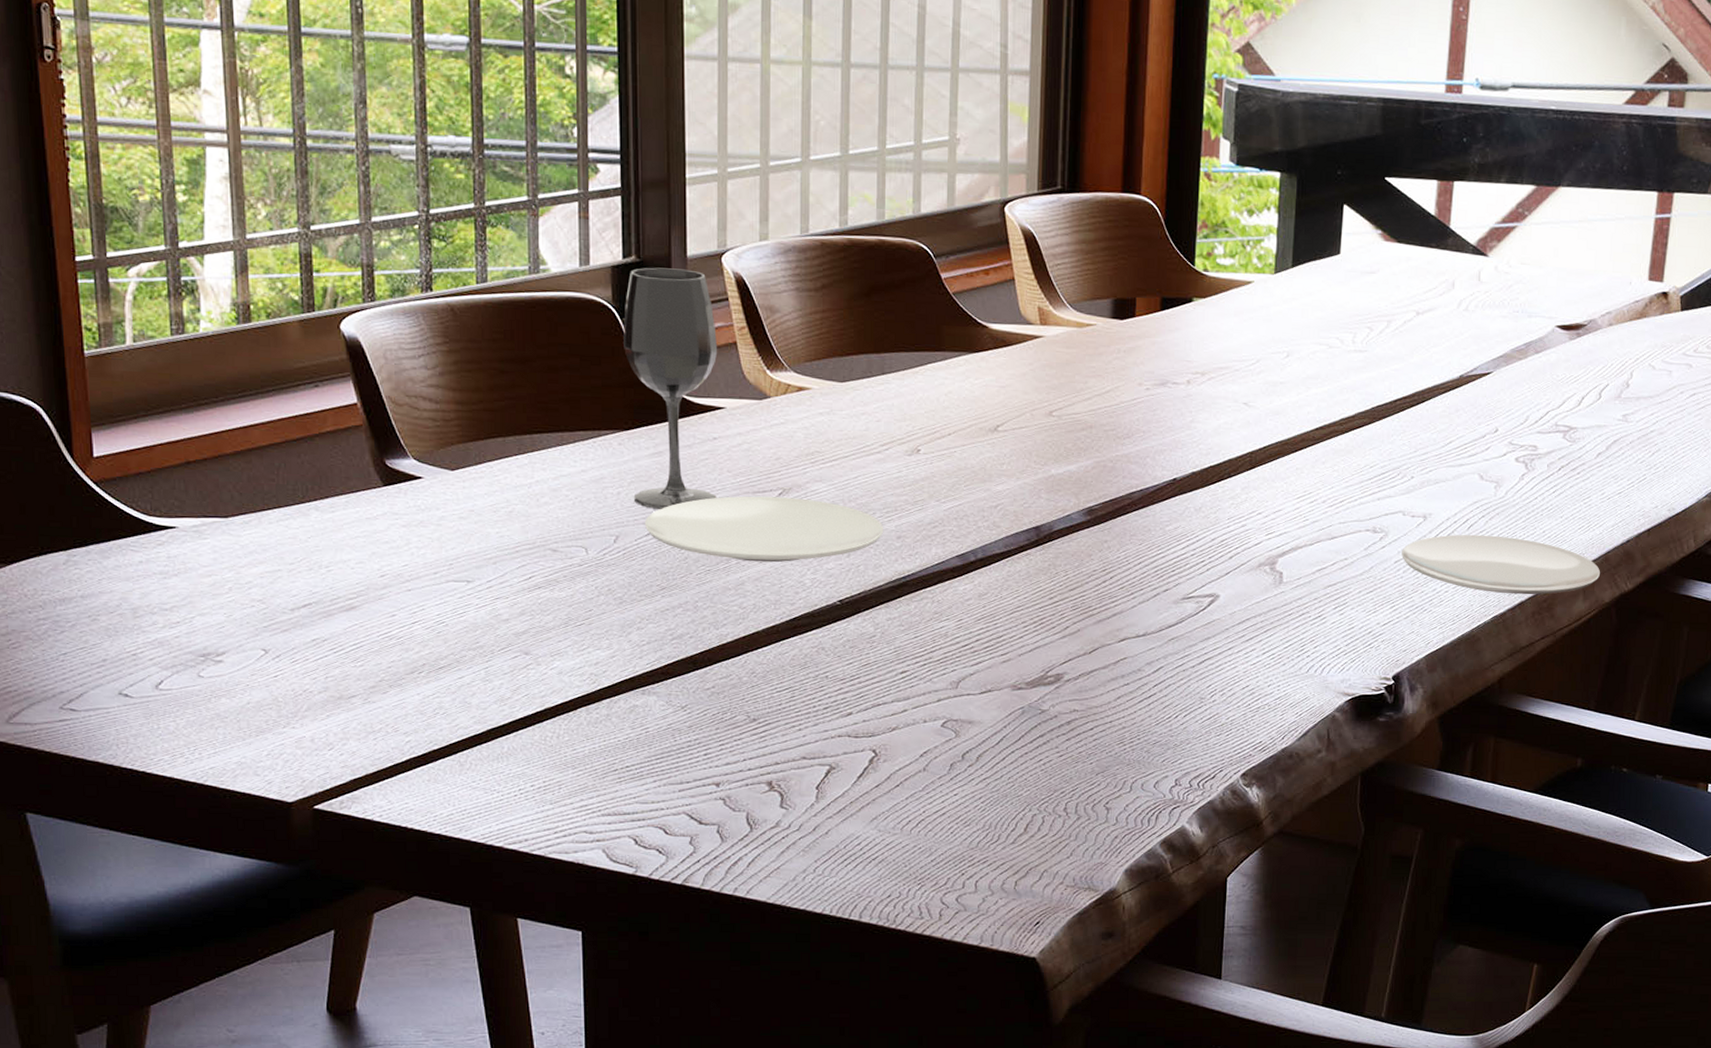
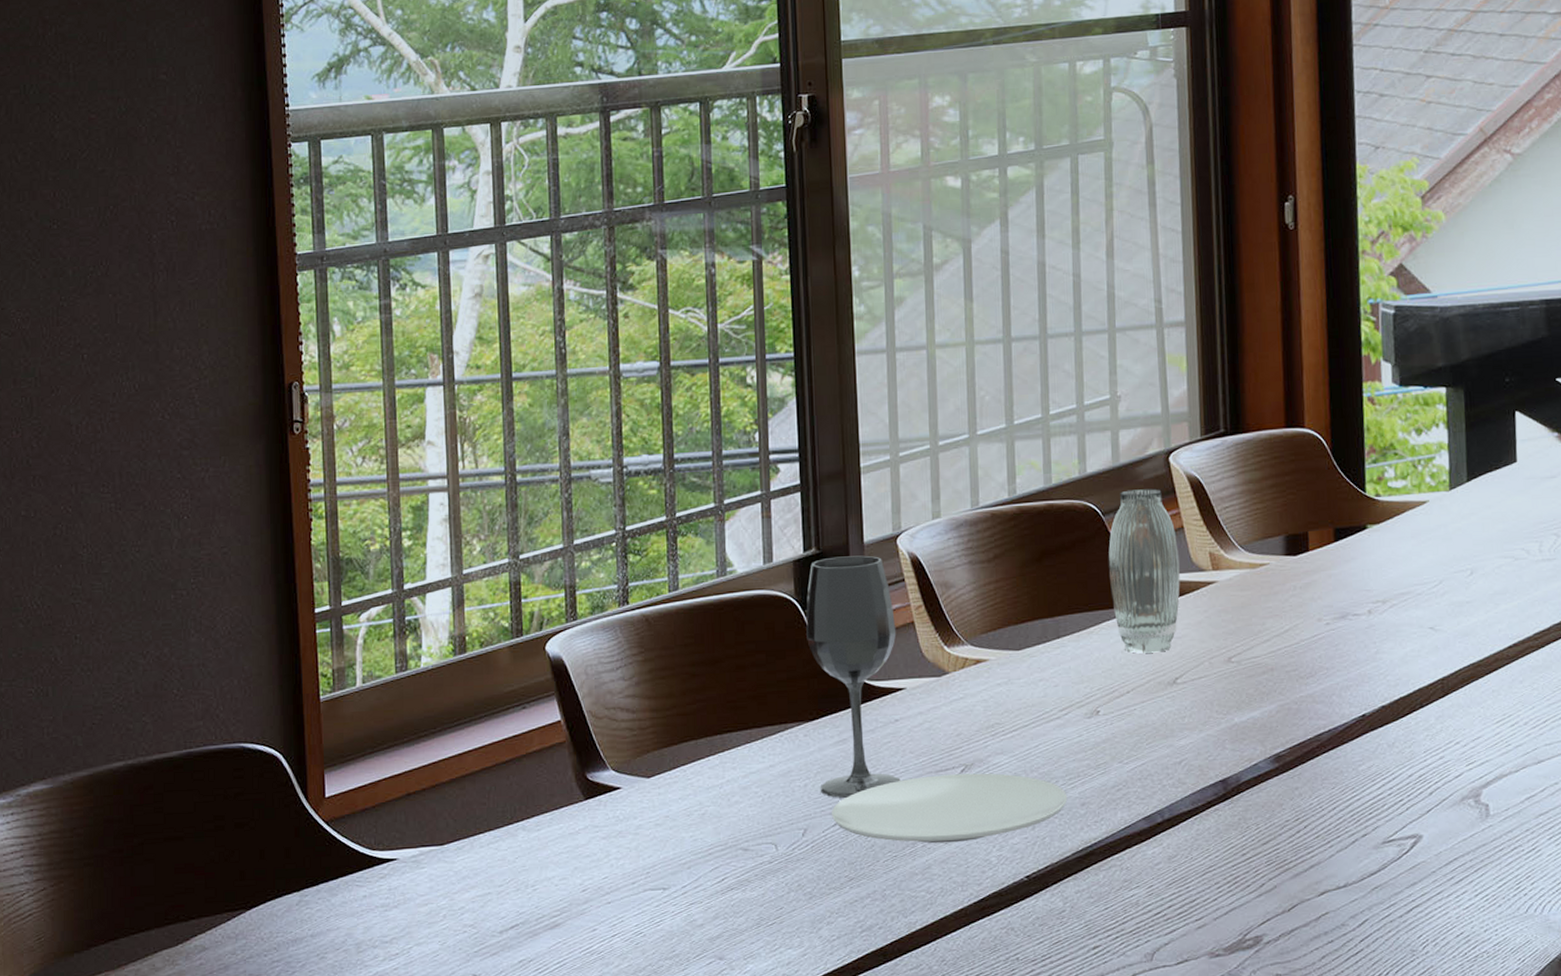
vase: none [937,235,1008,399] -> present [1108,489,1180,654]

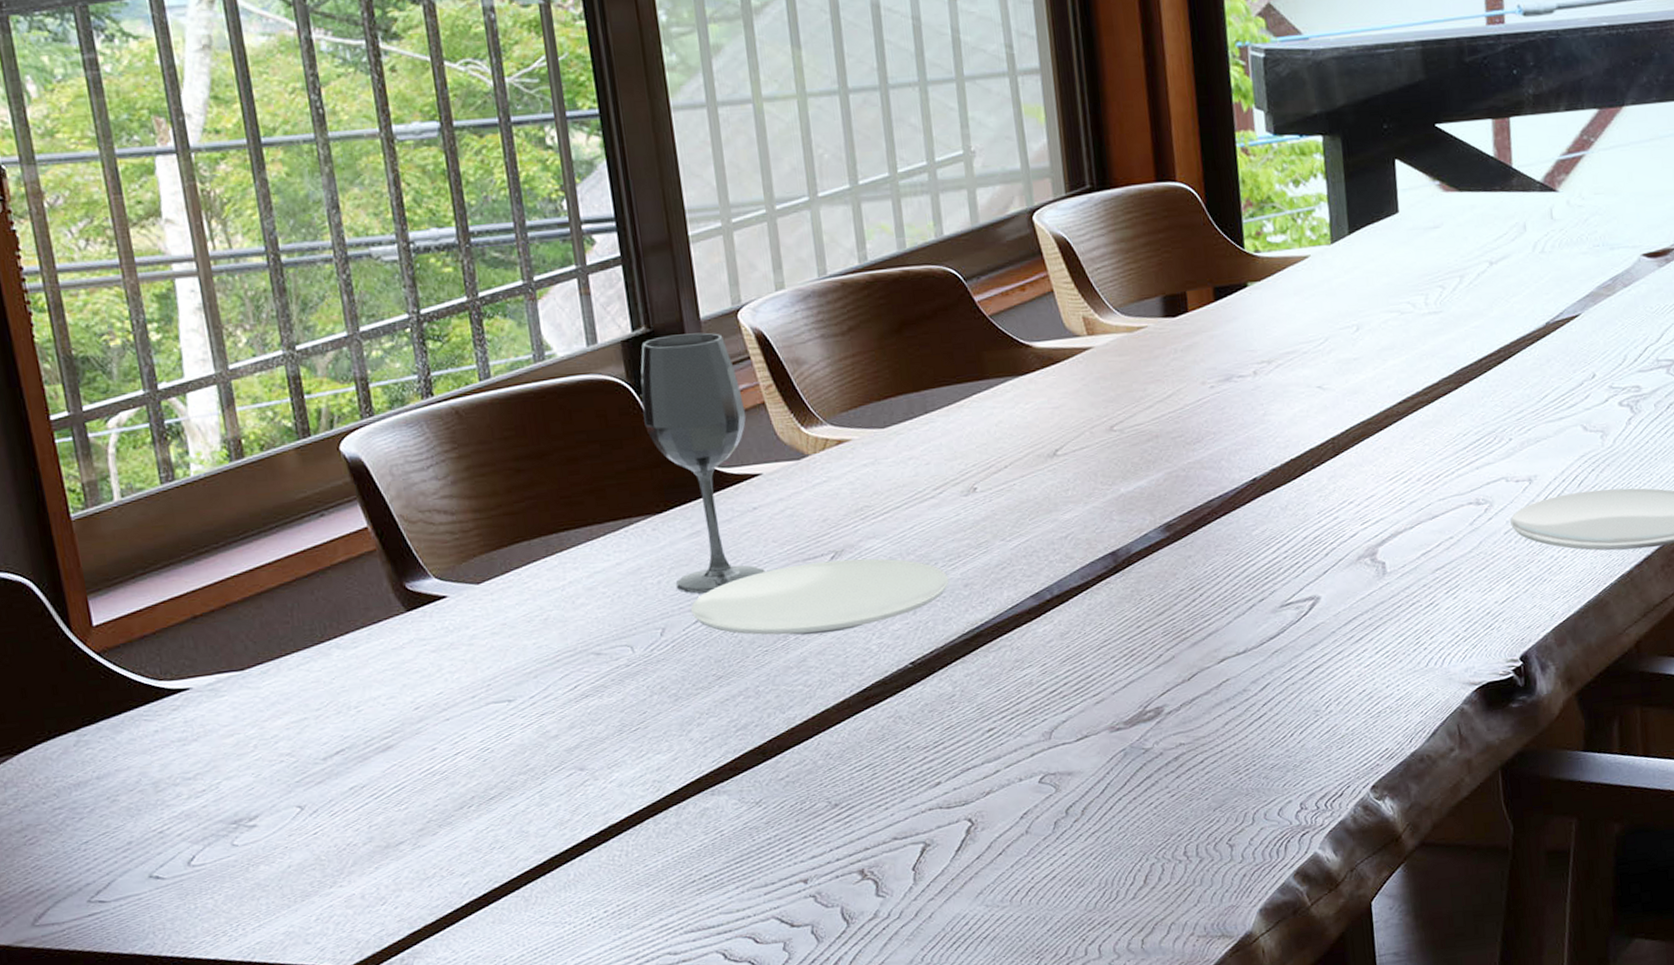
vase: present [1108,489,1180,654] -> none [973,251,1054,426]

